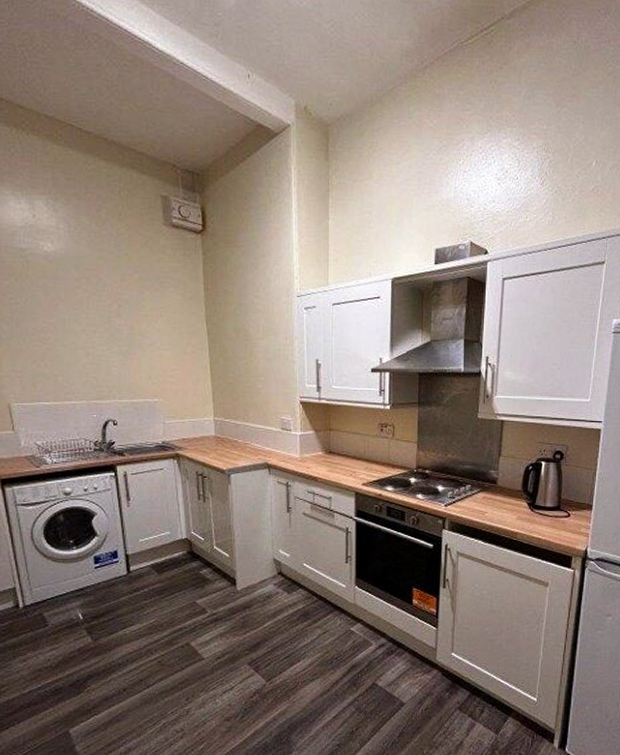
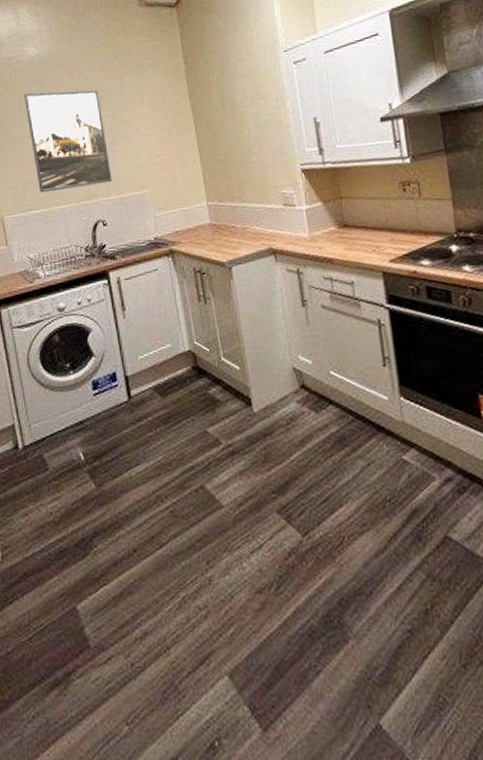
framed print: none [36,287,125,387] -> present [23,90,112,193]

